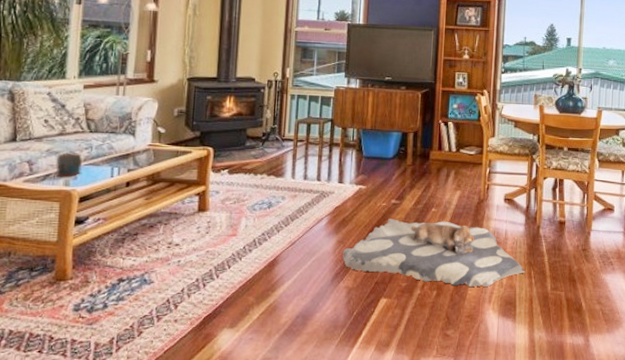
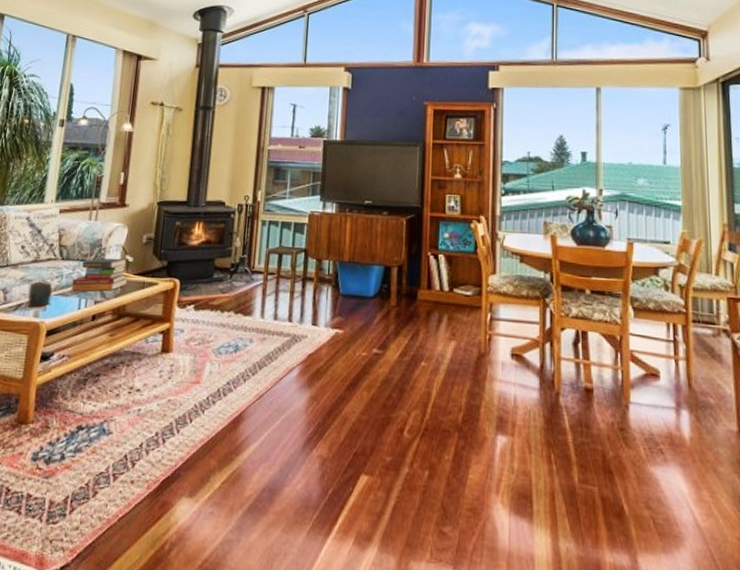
books: none [102,130,161,161] -> present [71,258,128,292]
dog bed: present [342,219,526,288] -> none [316,372,543,471]

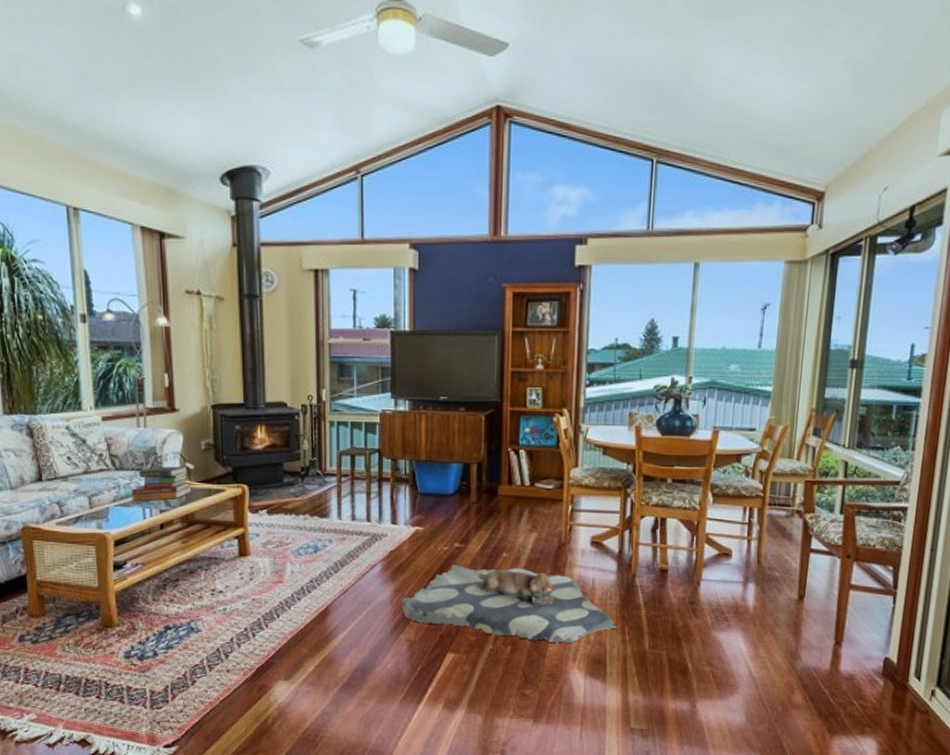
mug: present [27,281,53,308] -> none [84,493,112,519]
dog bed: none [316,372,543,471] -> present [401,565,618,644]

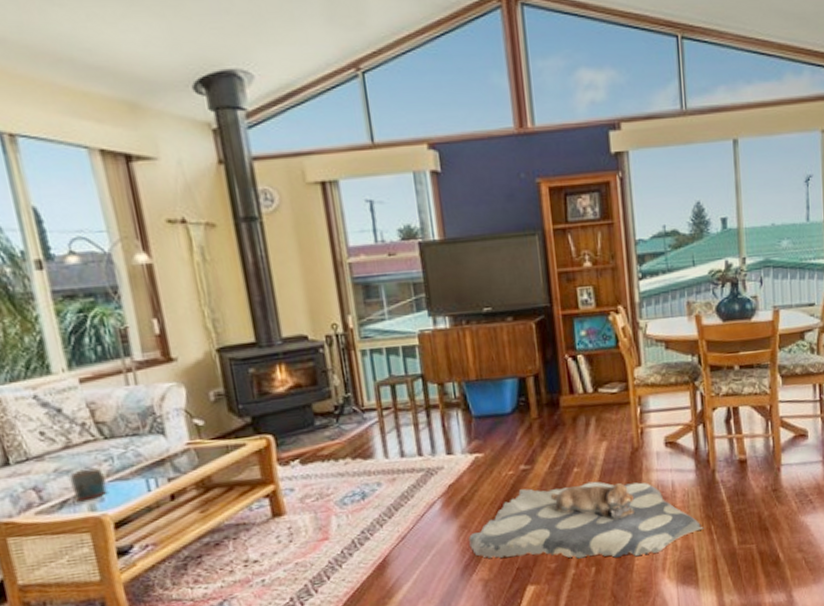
mug: none [84,493,112,519] -> present [68,467,107,501]
books: present [131,466,192,502] -> none [128,423,205,473]

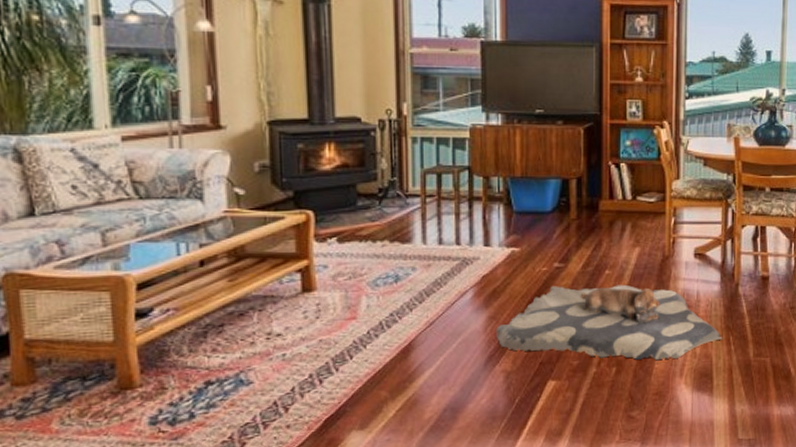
mug: present [68,467,107,501] -> none [95,227,134,259]

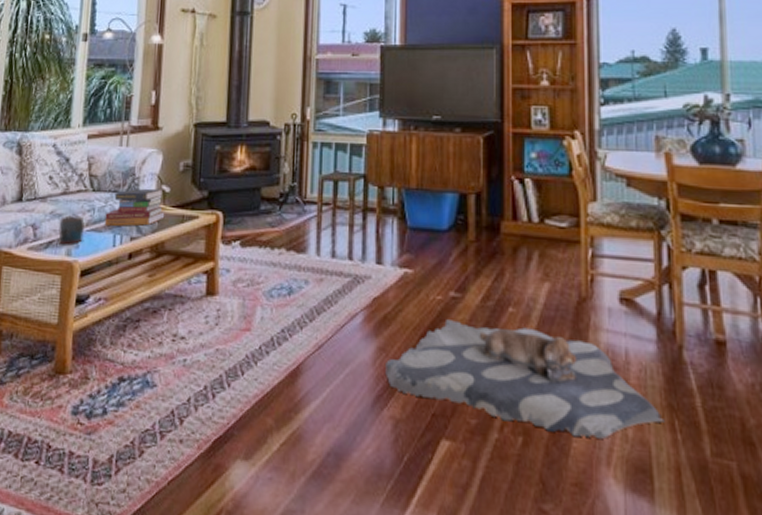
mug: none [95,227,134,259] -> present [58,216,85,245]
books: none [161,192,242,236] -> present [104,188,165,227]

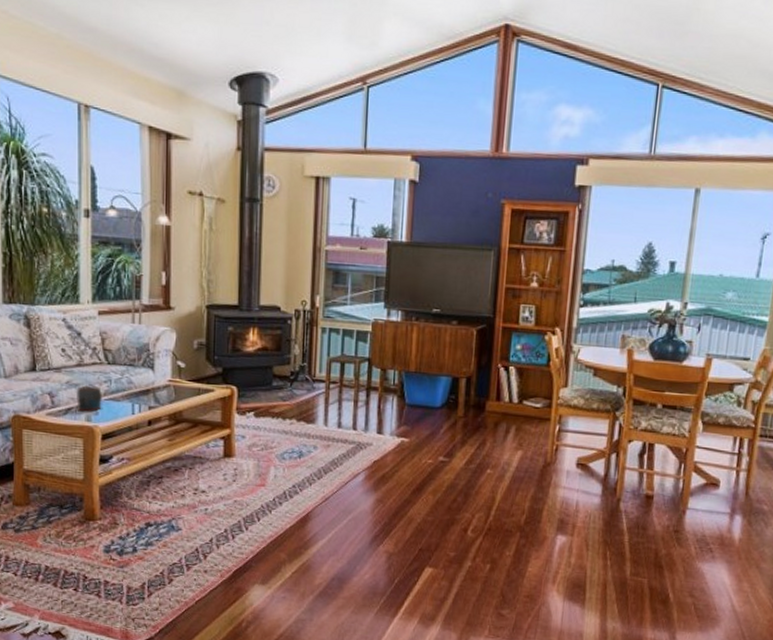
books: present [104,188,165,227] -> none [122,363,181,397]
dog bed: present [385,319,665,439] -> none [382,478,600,565]

